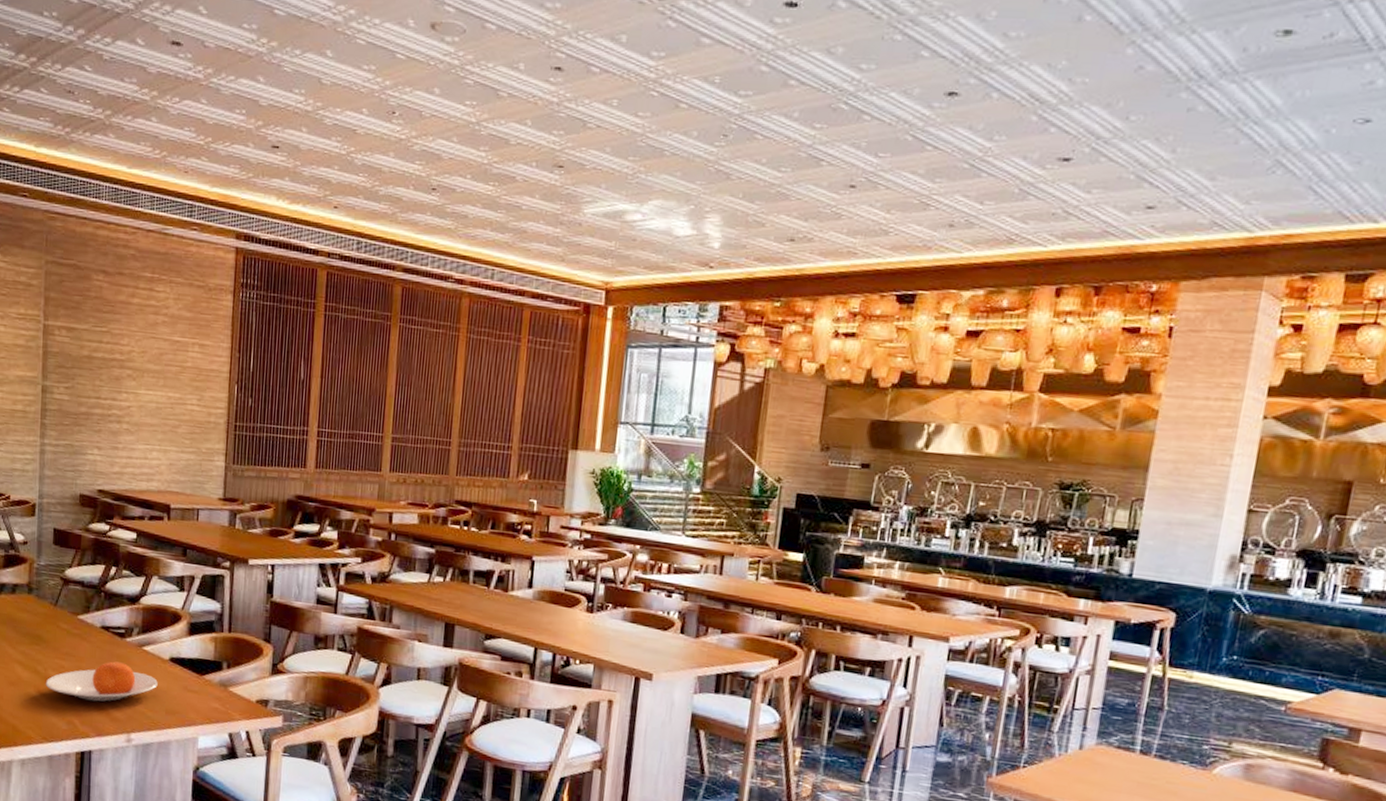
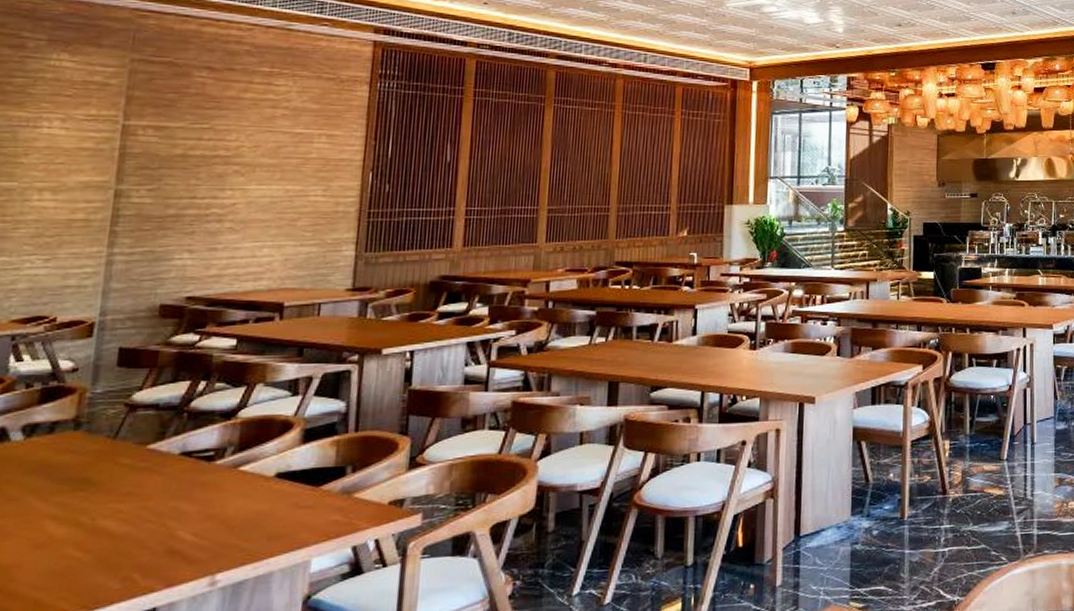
plate: present [45,661,158,702] -> none [91,490,258,546]

